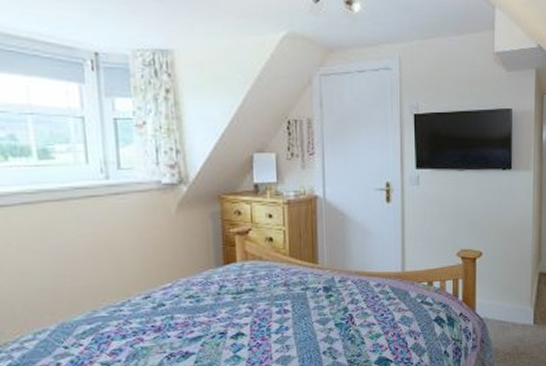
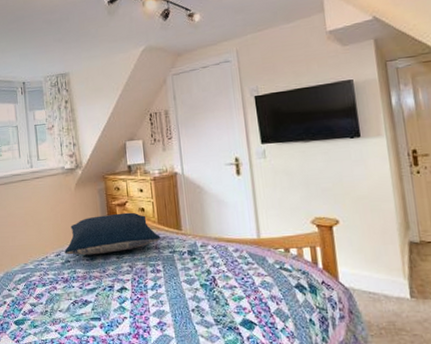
pillow: none [157,242,292,297] -> present [65,212,161,256]

